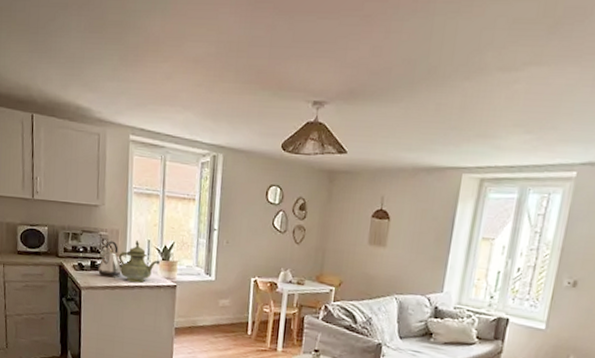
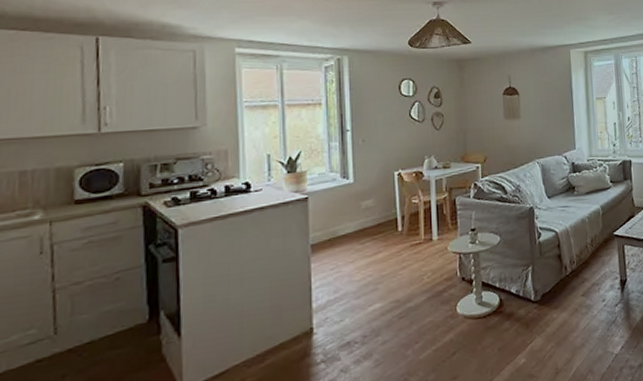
kettle: present [97,240,122,278] -> none [200,163,235,207]
teapot: present [118,239,161,283] -> none [228,156,286,206]

